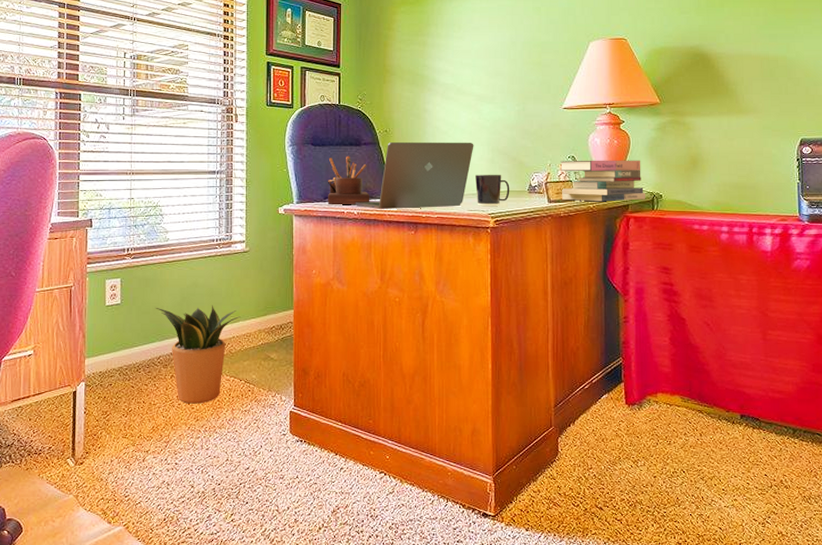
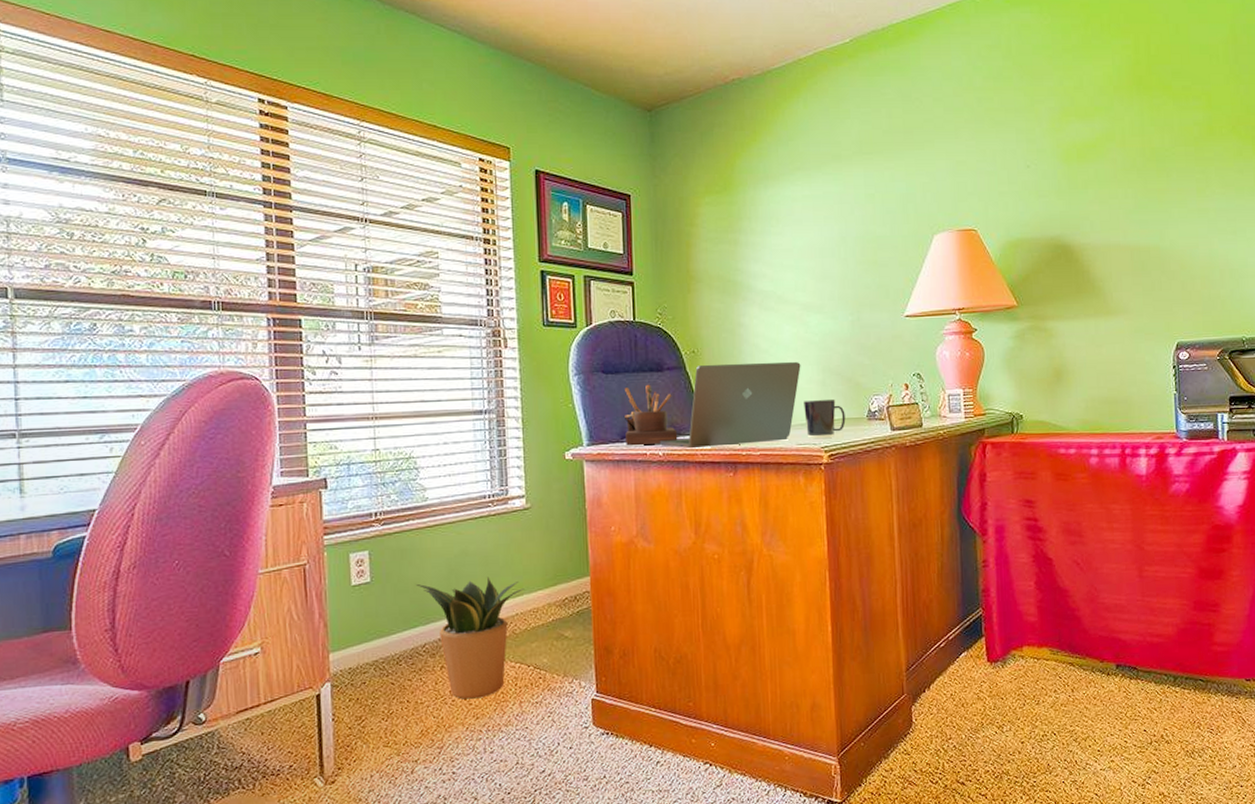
books: present [560,160,646,202] -> none [904,375,1004,427]

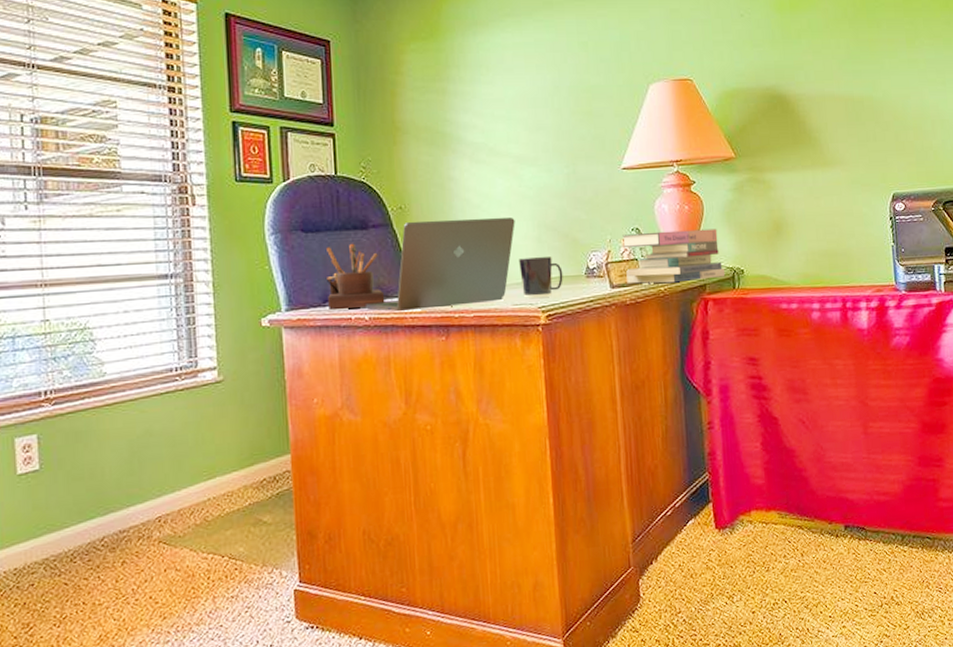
potted plant: present [416,576,525,699] -> none [93,458,218,598]
books: none [904,375,1004,427] -> present [622,228,726,284]

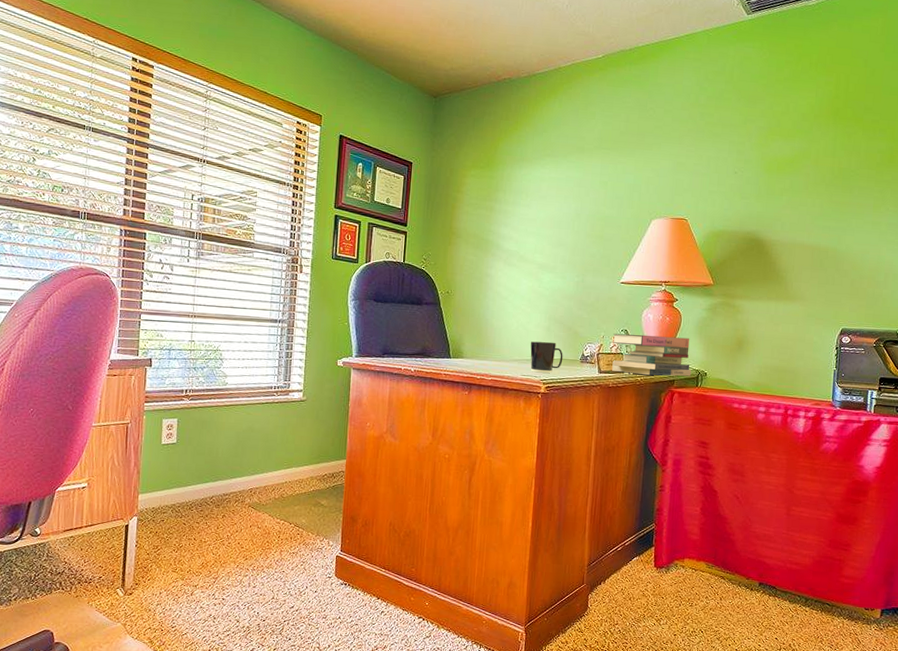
desk organizer: present [325,243,385,311] -> none [386,314,428,363]
laptop: present [366,216,515,312] -> none [413,304,532,371]

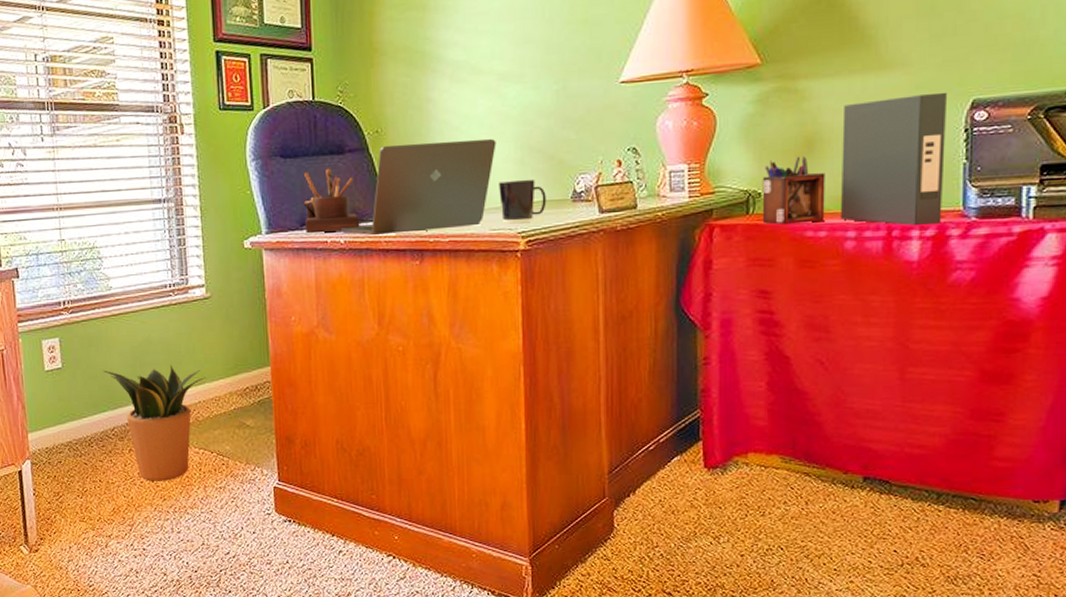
potted plant: none [211,448,294,544] -> present [104,364,207,481]
desk organizer: none [386,314,428,363] -> present [303,168,360,234]
laptop: none [413,304,532,371] -> present [341,138,496,236]
books: present [612,333,692,377] -> none [616,146,738,209]
desk organizer: none [706,351,749,399] -> present [762,156,825,226]
binder: none [756,320,827,409] -> present [839,92,948,226]

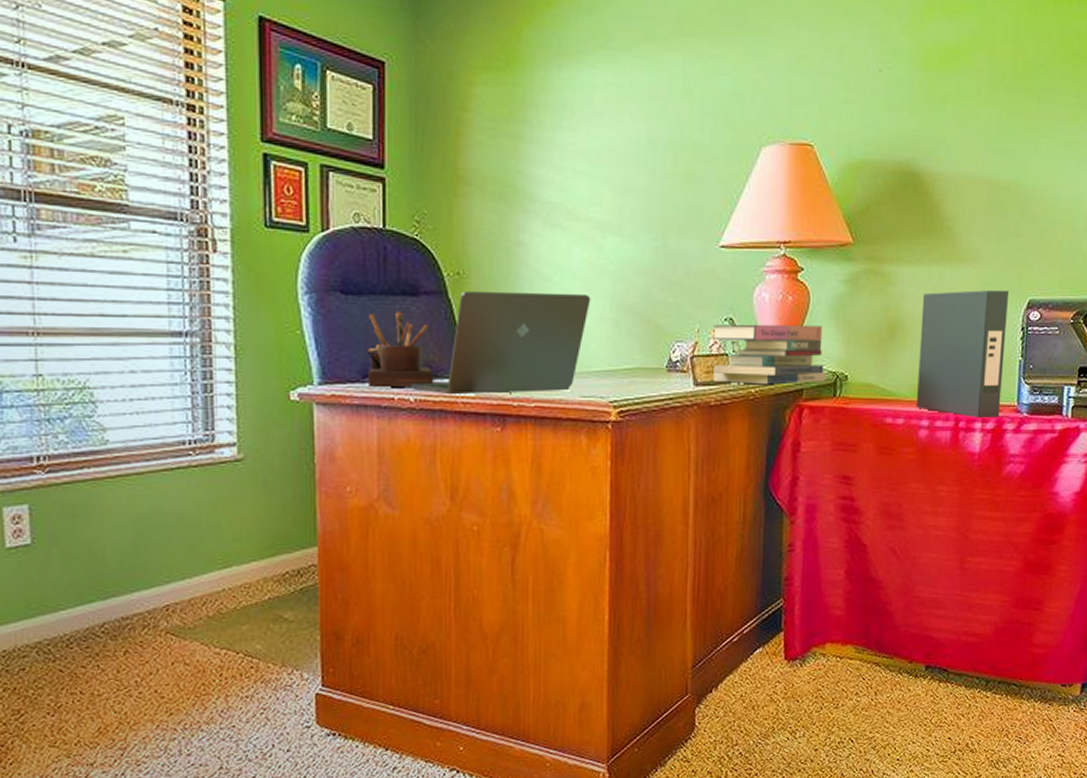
potted plant: present [104,364,207,481] -> none [92,542,234,691]
mug: present [497,178,546,224] -> none [590,342,641,392]
books: none [616,146,738,209] -> present [713,324,827,385]
desk organizer: present [762,156,825,226] -> none [847,341,905,411]

